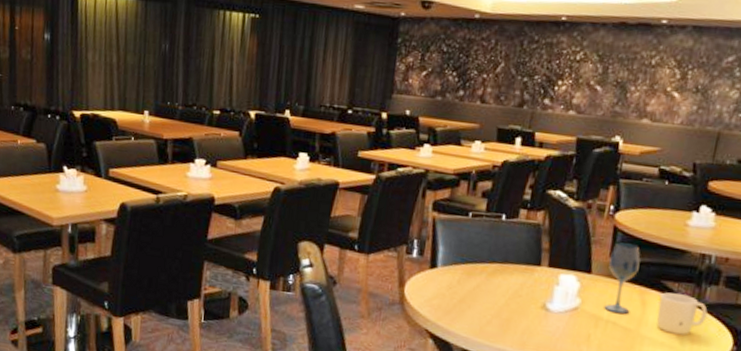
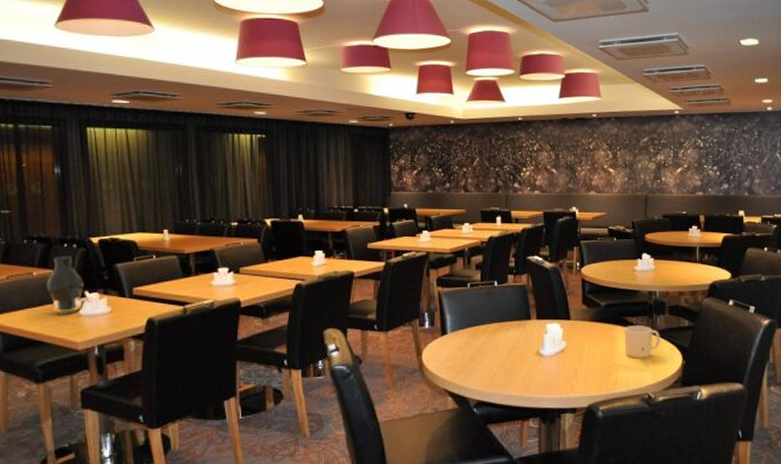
vase: none [29,126,64,189] -> present [46,256,84,315]
wineglass: present [604,242,641,314] -> none [583,291,605,350]

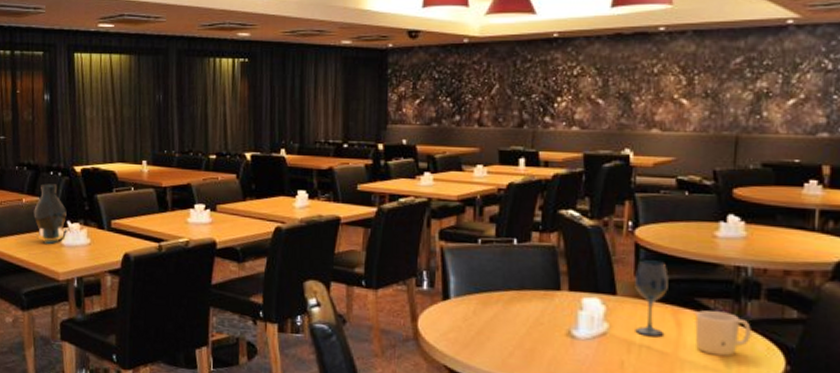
wineglass: none [583,291,605,350] -> present [635,260,669,337]

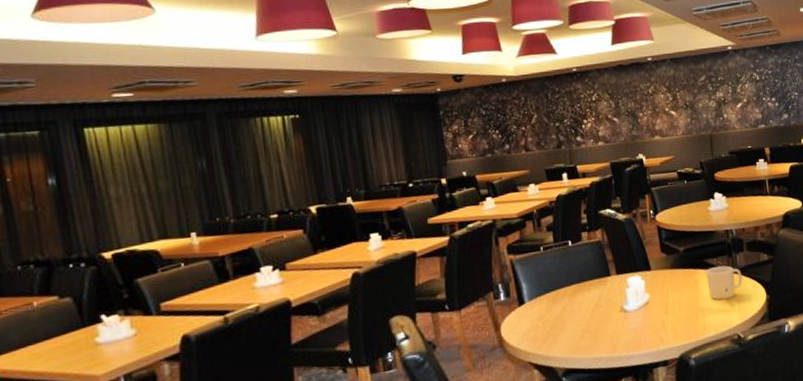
vase: present [33,184,67,244] -> none [51,277,99,347]
wineglass: present [635,260,669,337] -> none [661,236,688,298]

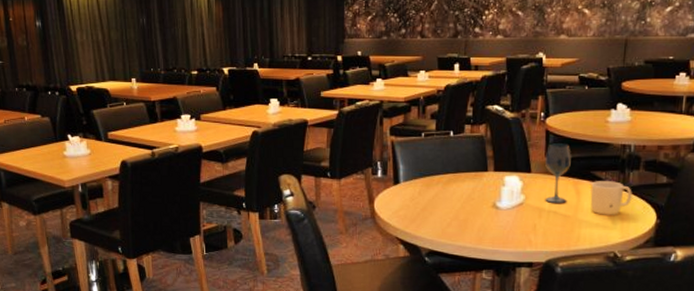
wineglass: none [661,236,688,298] -> present [545,143,571,204]

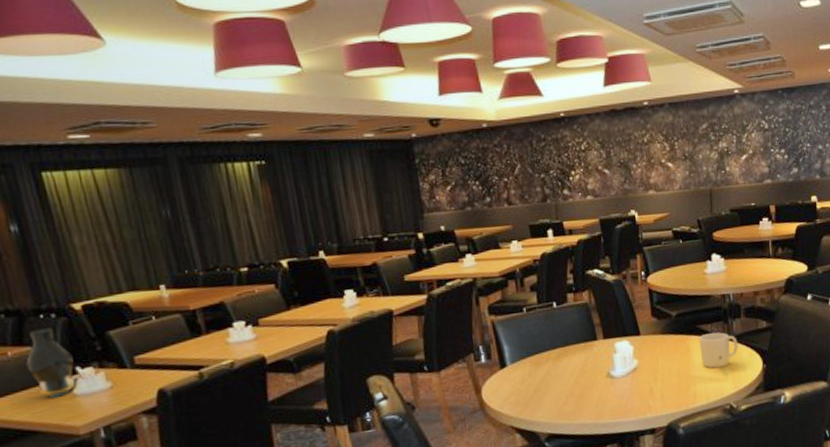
vase: none [36,102,67,156] -> present [26,328,75,398]
wineglass: present [545,143,571,204] -> none [652,300,679,365]

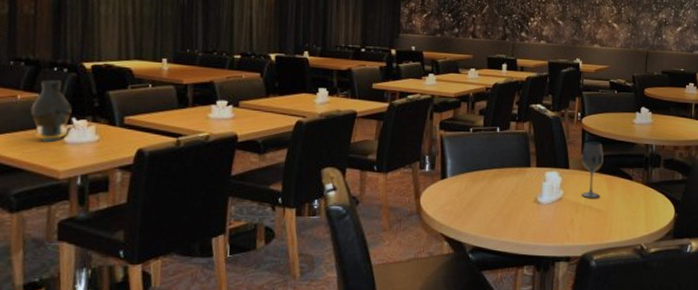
wineglass: none [652,300,679,365] -> present [581,141,604,199]
mug: present [699,332,738,369] -> none [620,177,655,210]

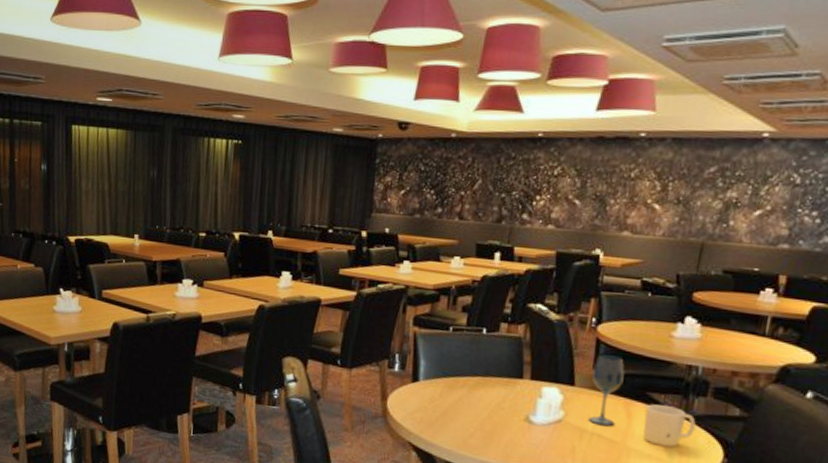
vase: present [30,80,72,142] -> none [28,251,60,310]
mug: none [620,177,655,210] -> present [643,404,696,447]

